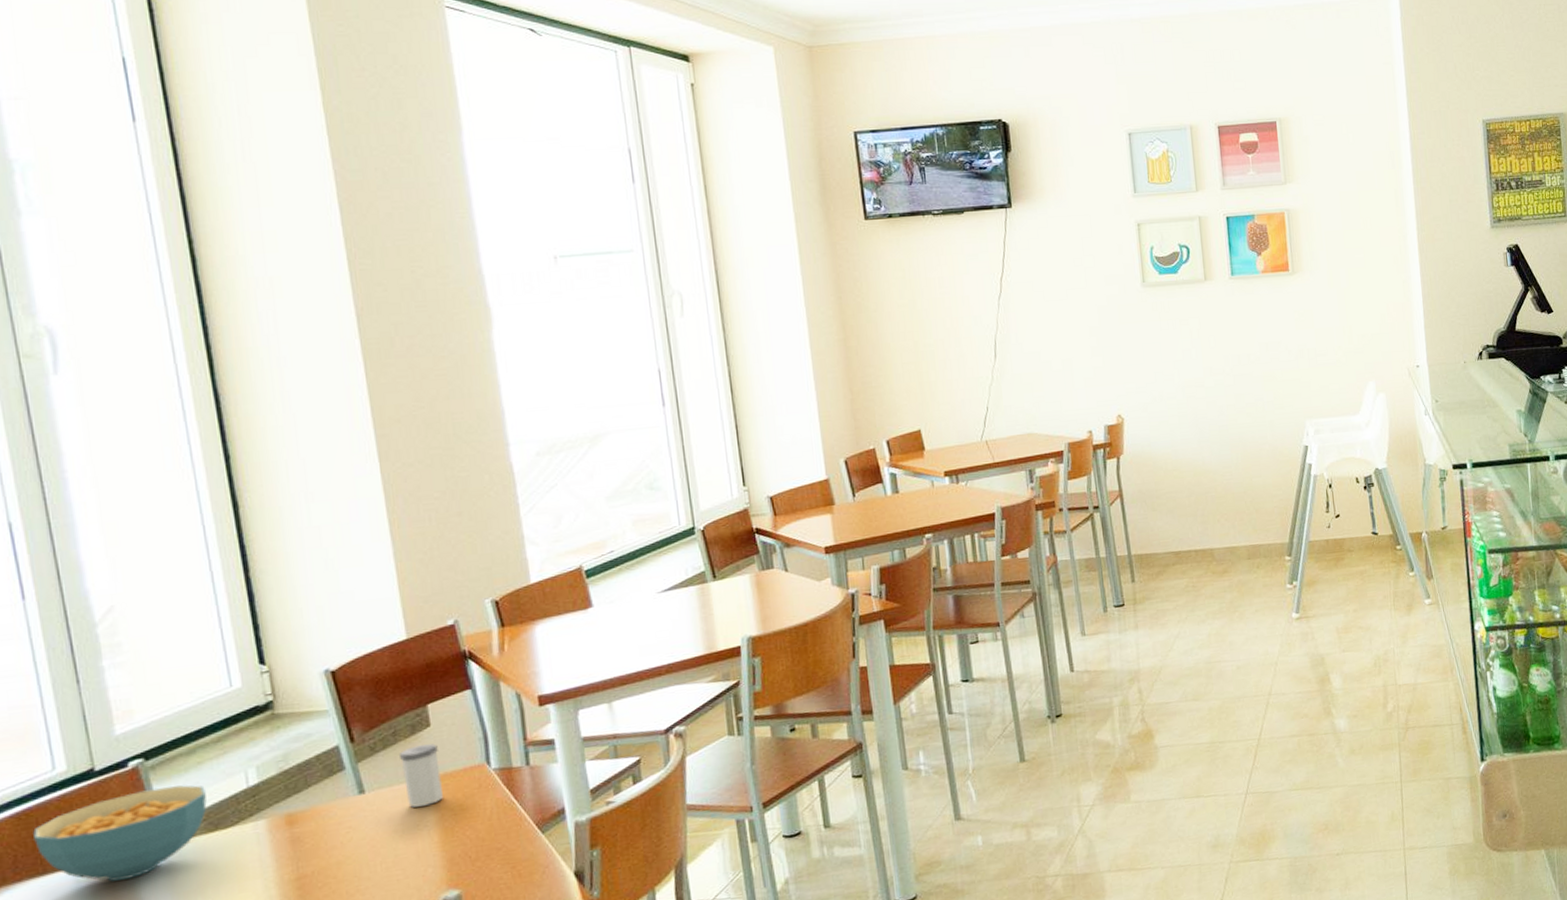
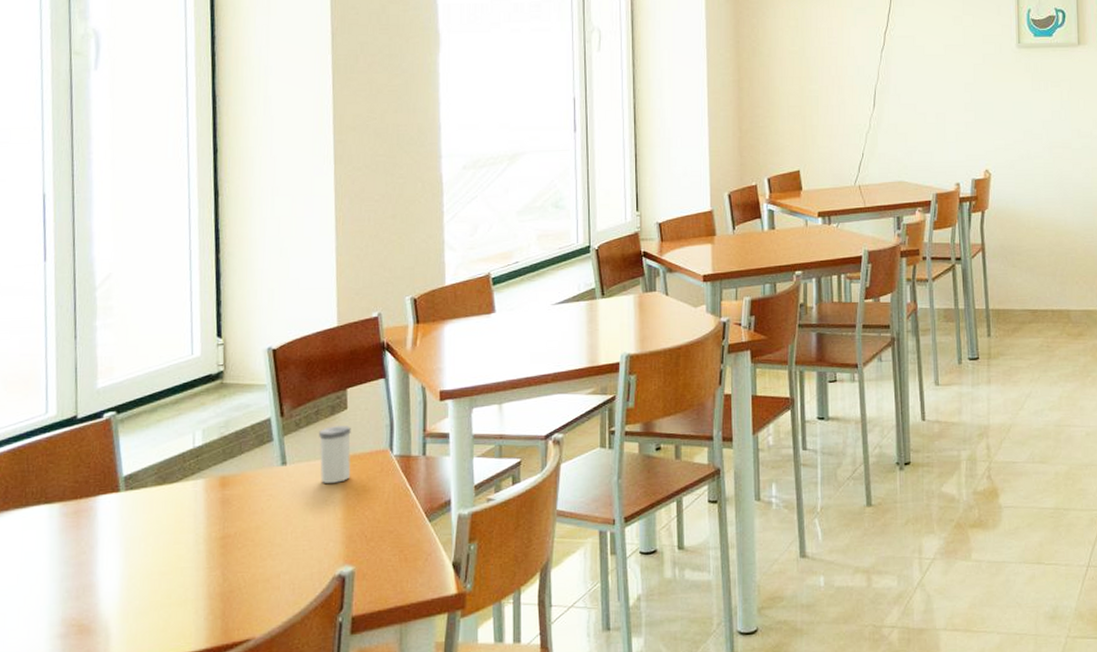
cereal bowl: present [33,785,207,882] -> none [23,439,160,520]

